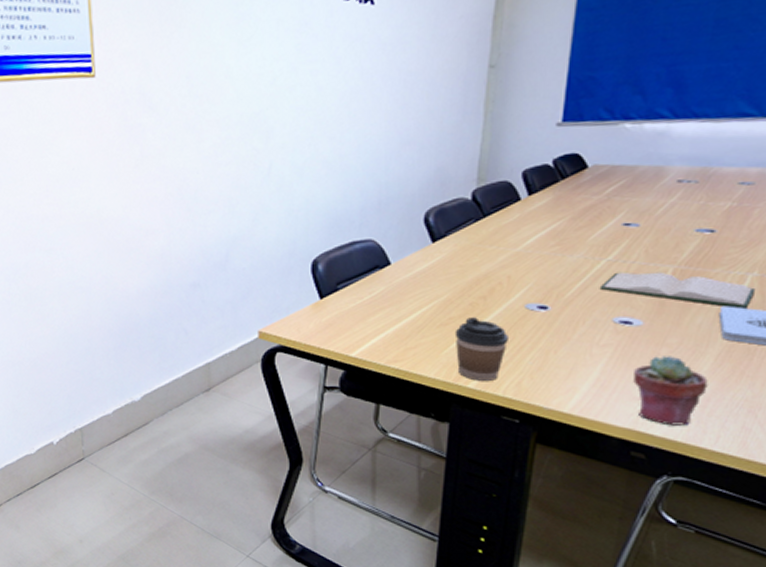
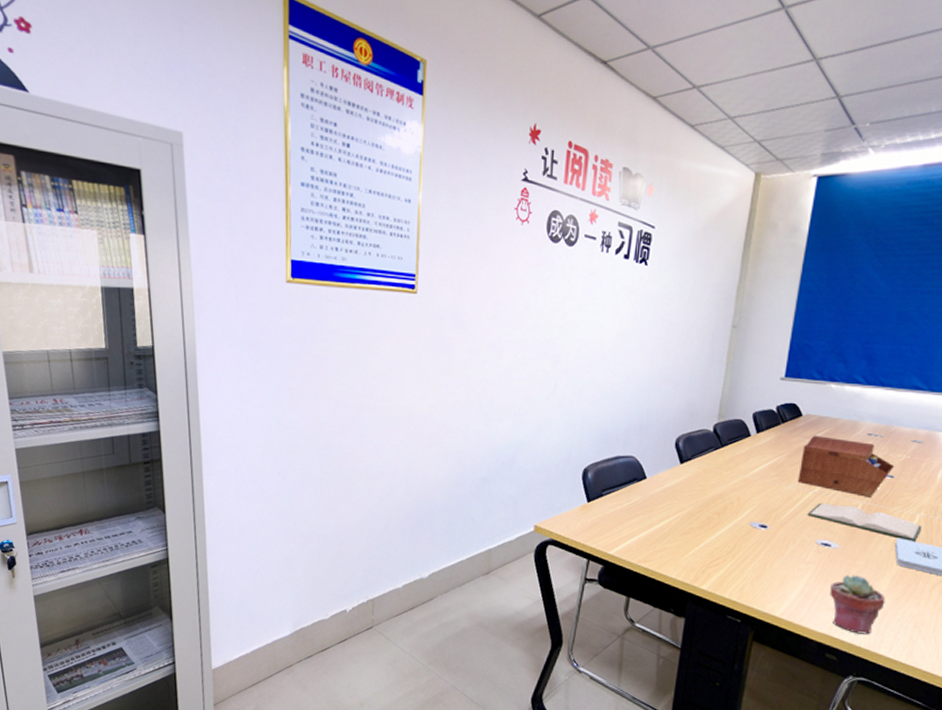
coffee cup: present [454,317,510,381] -> none [693,529,737,585]
sewing box: none [585,189,716,260] -> present [797,435,895,497]

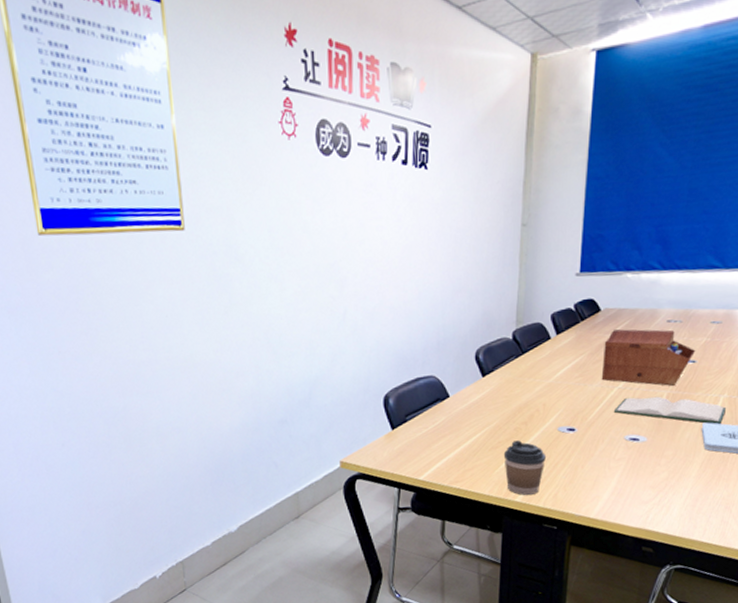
coffee cup: none [693,529,737,585] -> present [503,440,547,495]
potted succulent: present [830,575,886,635] -> none [642,465,696,523]

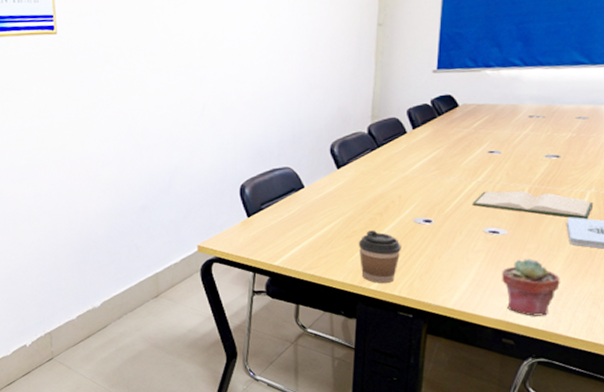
sewing box: present [601,328,696,386] -> none [459,123,560,180]
potted succulent: none [642,465,696,523] -> present [502,259,560,316]

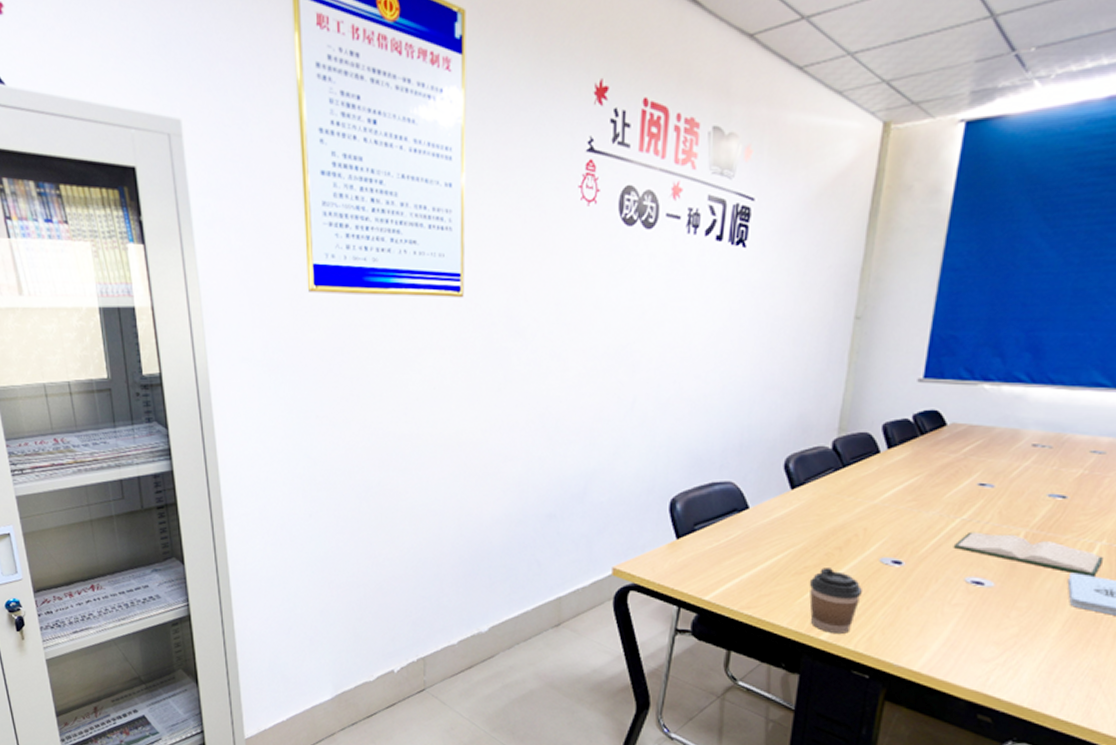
potted succulent: present [502,259,560,316] -> none [983,619,1055,691]

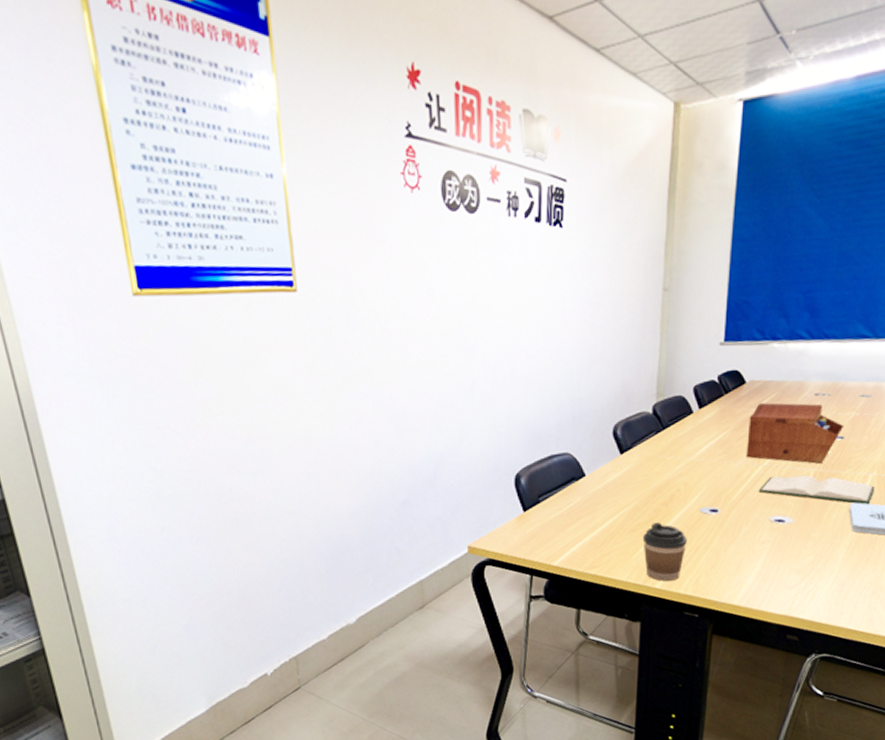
sewing box: none [940,448,1068,523] -> present [746,402,845,464]

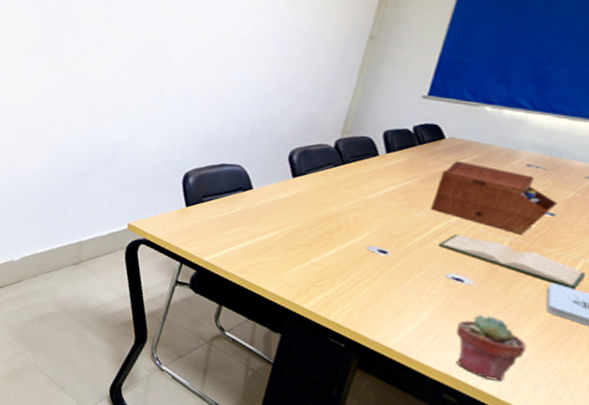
coffee cup: present [642,522,688,581] -> none [297,247,349,306]
potted succulent: none [787,548,843,610] -> present [456,314,527,382]

